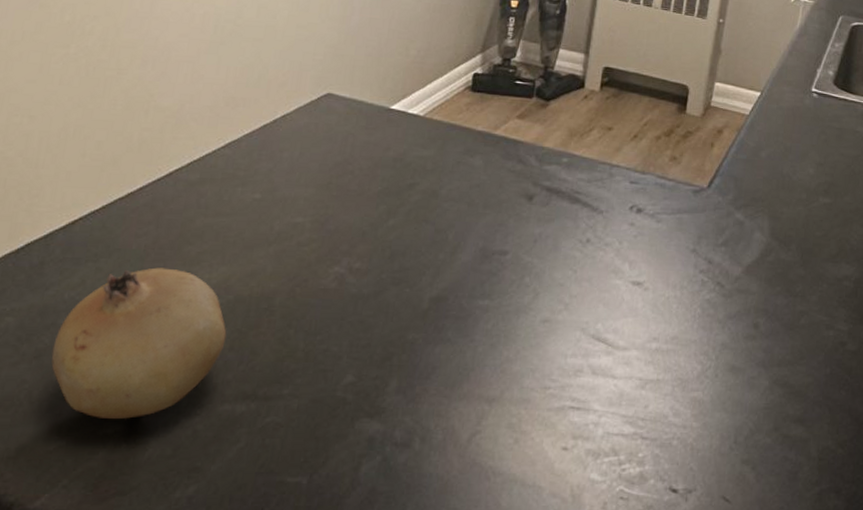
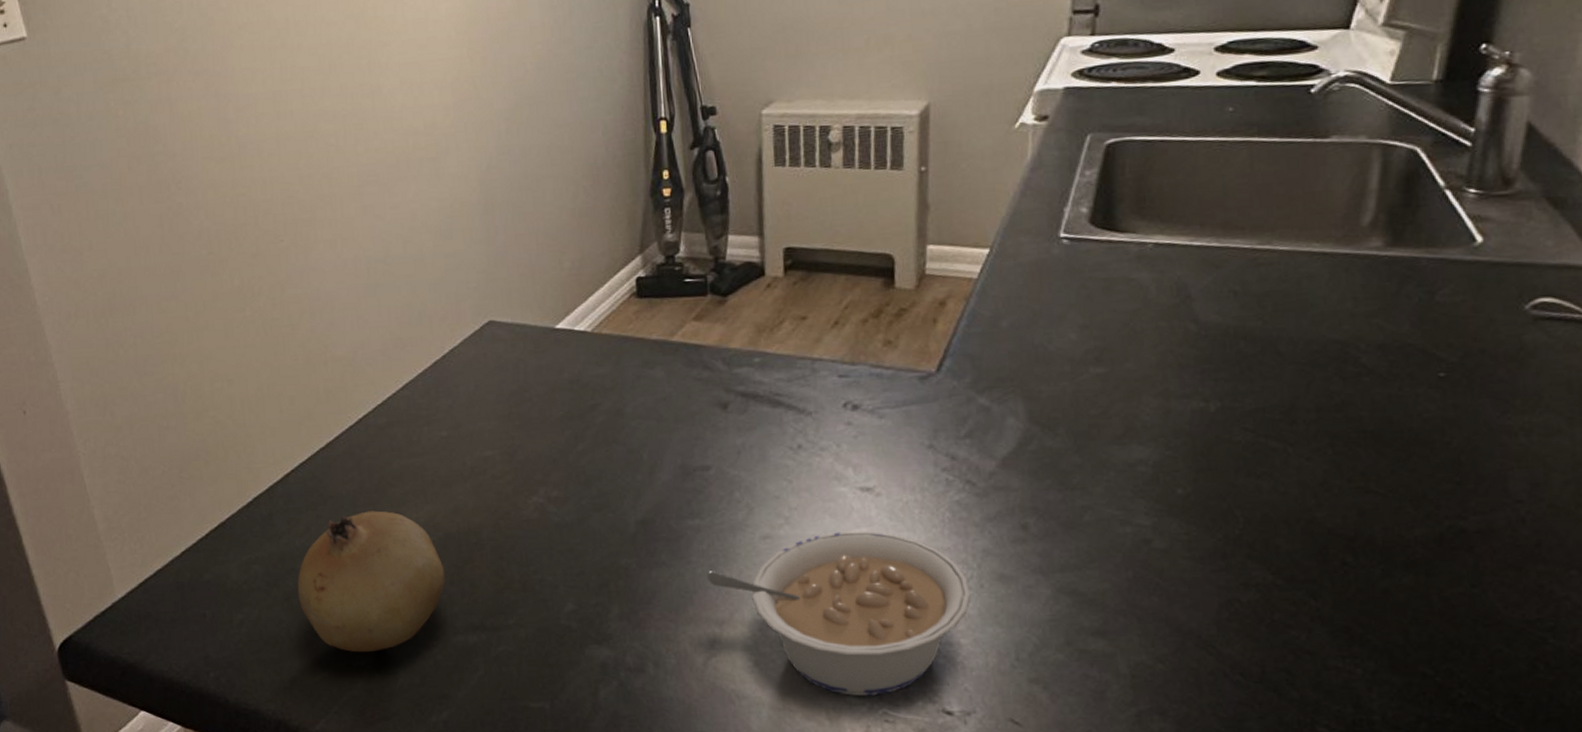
legume: none [486,320,707,474] -> present [707,530,971,696]

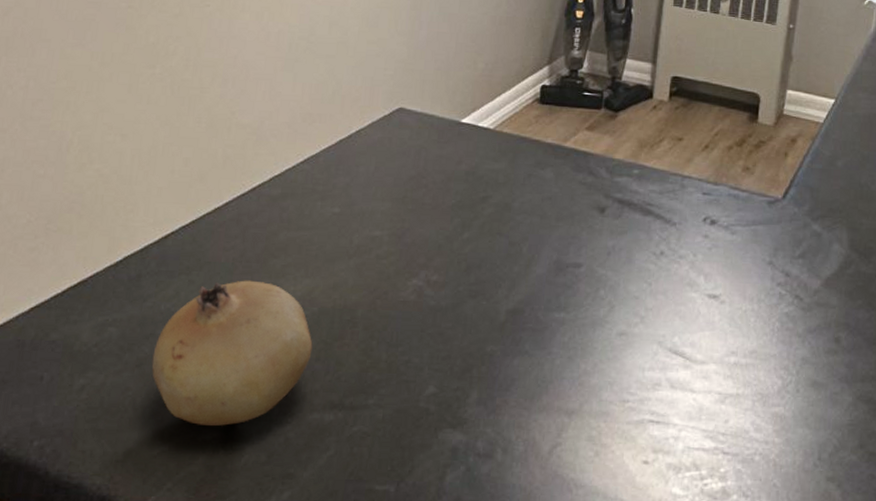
legume: present [707,530,971,696] -> none [564,333,788,489]

